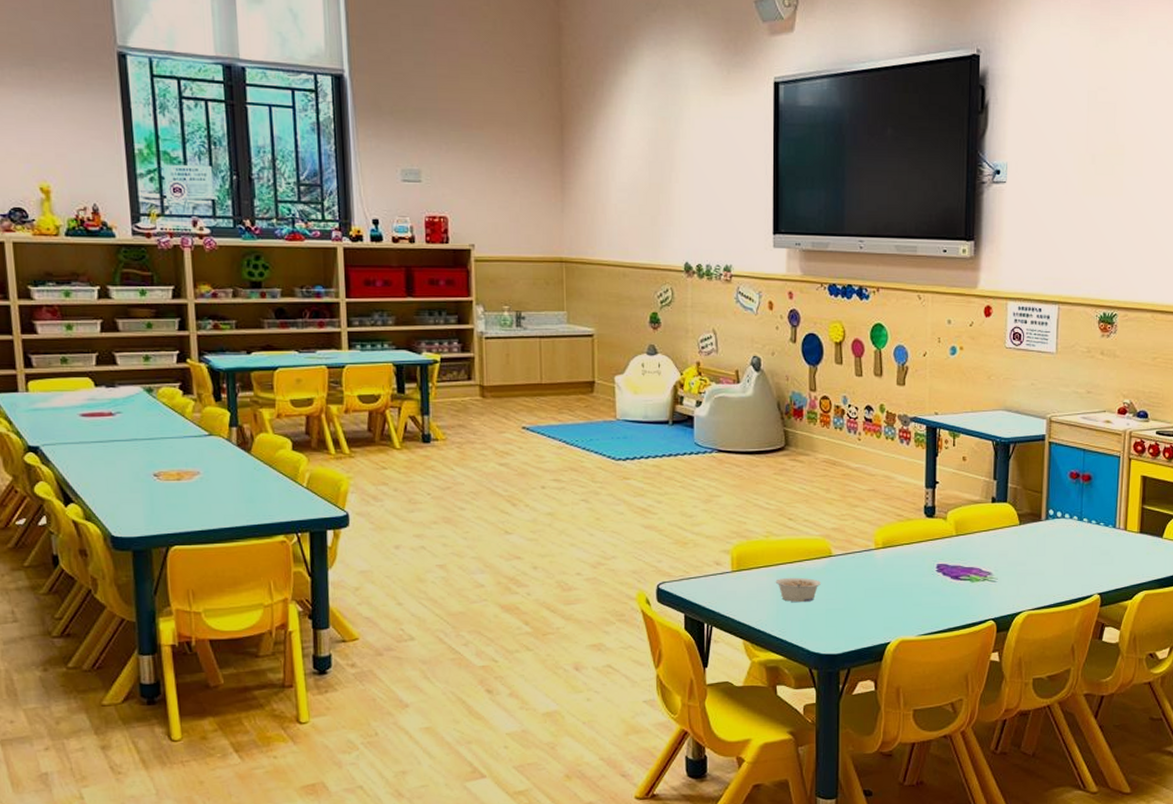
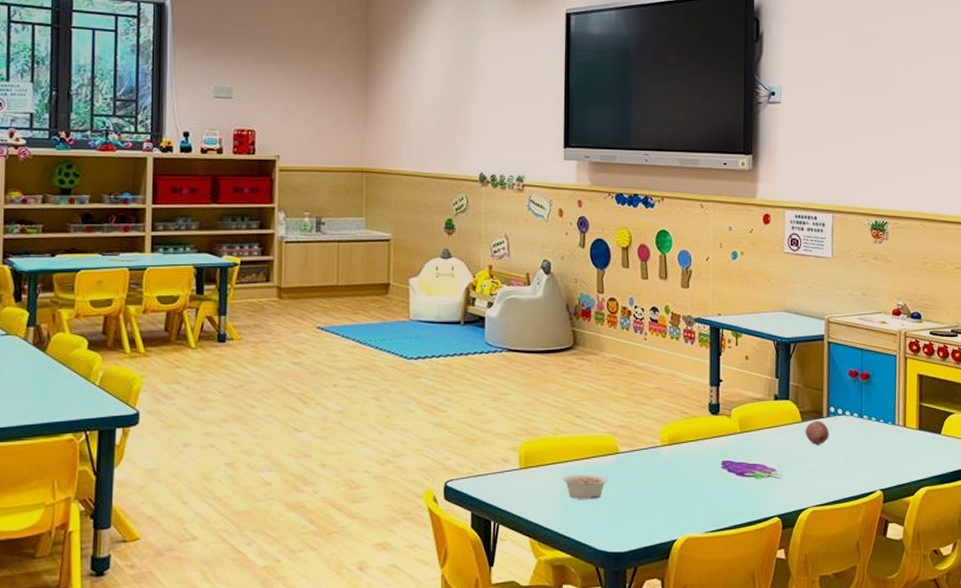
fruit: none [1022,524,1048,548] -> present [805,421,830,445]

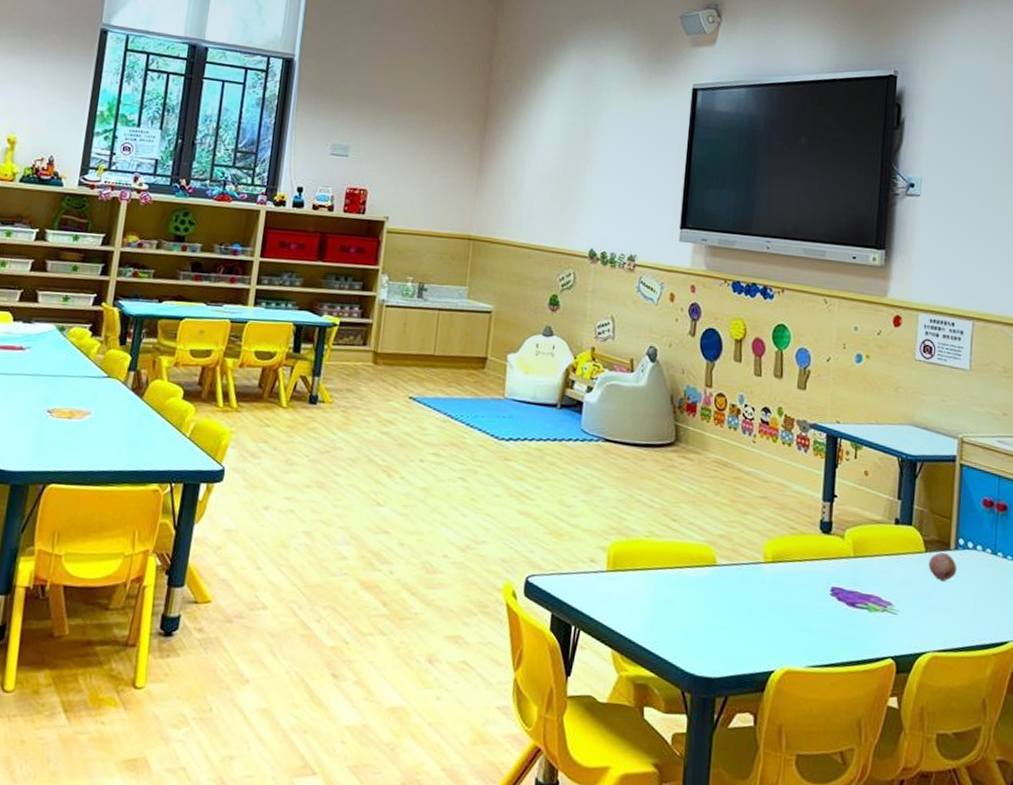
legume: present [562,474,607,500] -> none [652,584,702,615]

